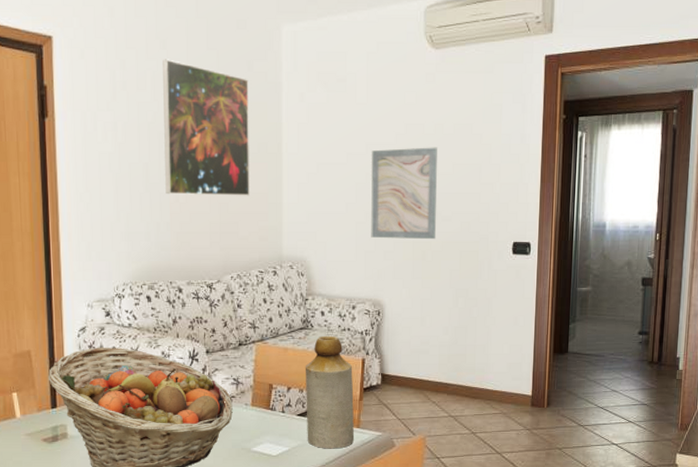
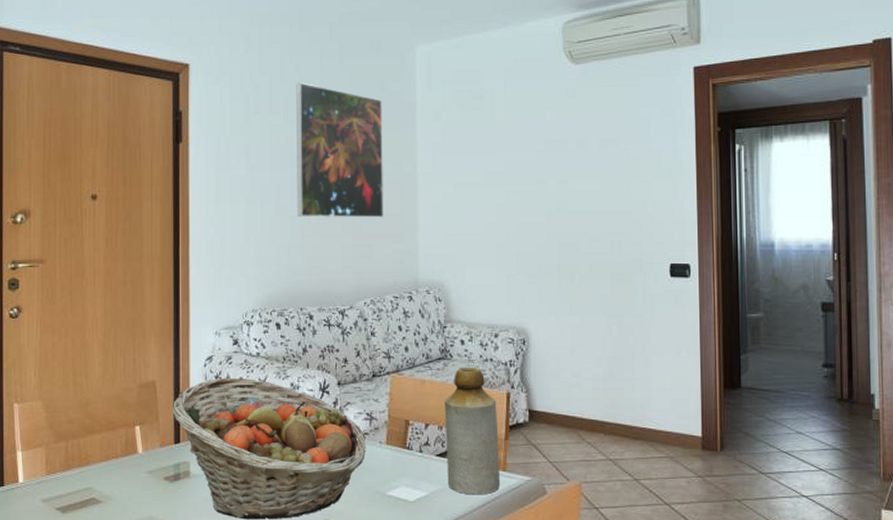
wall art: present [371,147,437,240] -> none [511,164,583,262]

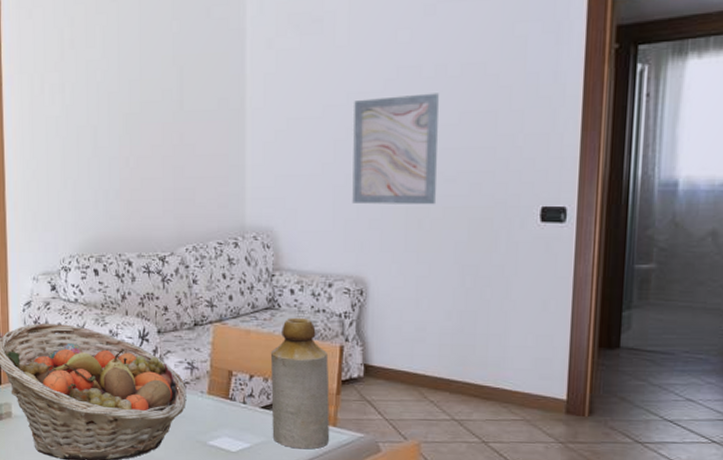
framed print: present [296,82,384,218] -> none [113,12,208,159]
wall art: none [511,164,583,262] -> present [352,93,439,205]

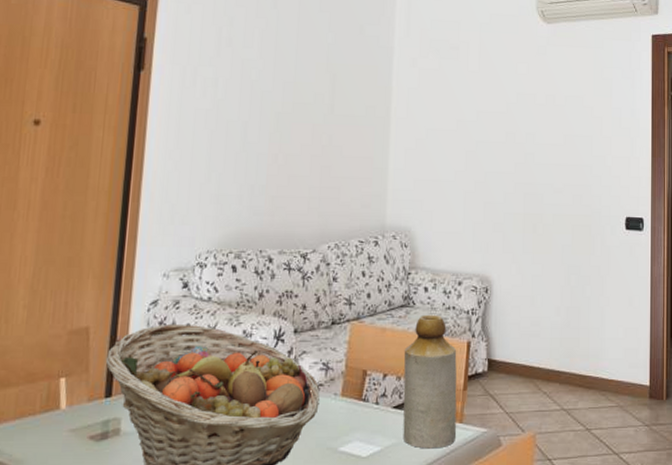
wall art: present [352,93,439,205] -> none [480,117,549,212]

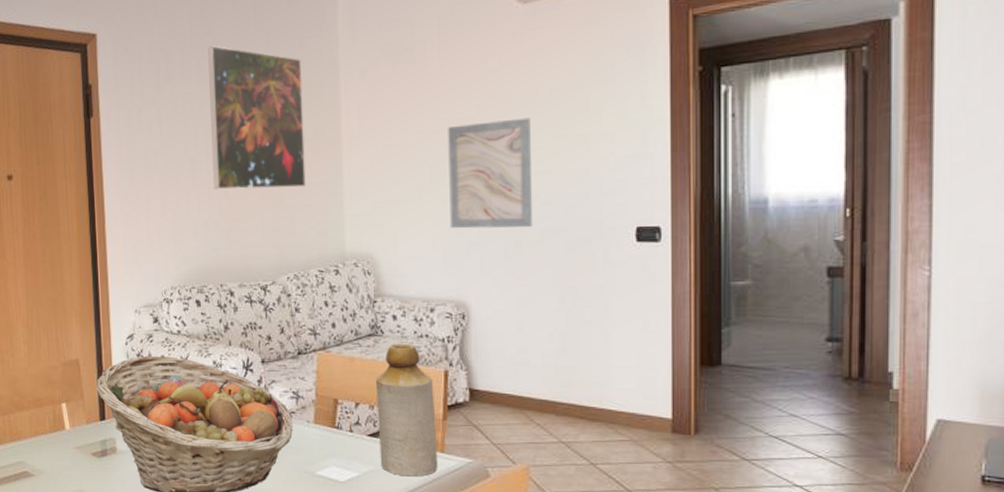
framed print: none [264,18,360,160] -> present [208,45,306,190]
wall art: none [480,117,549,212] -> present [448,117,532,229]

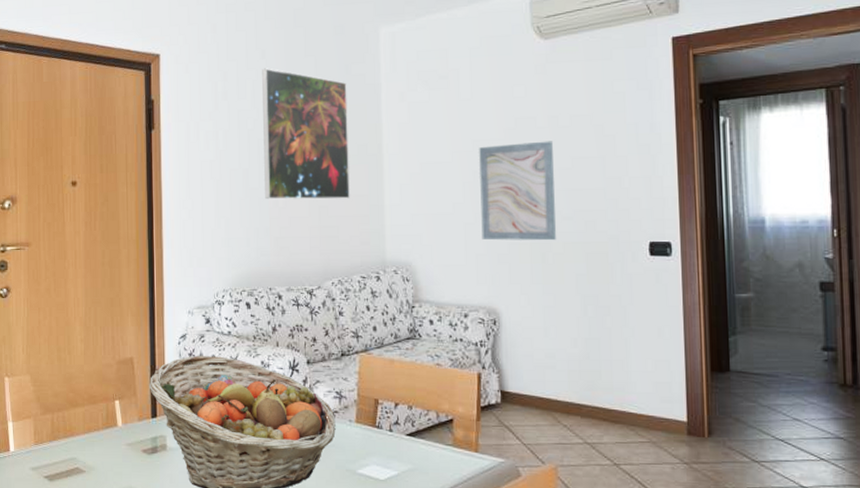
bottle: present [375,343,439,477] -> none [413,346,473,476]

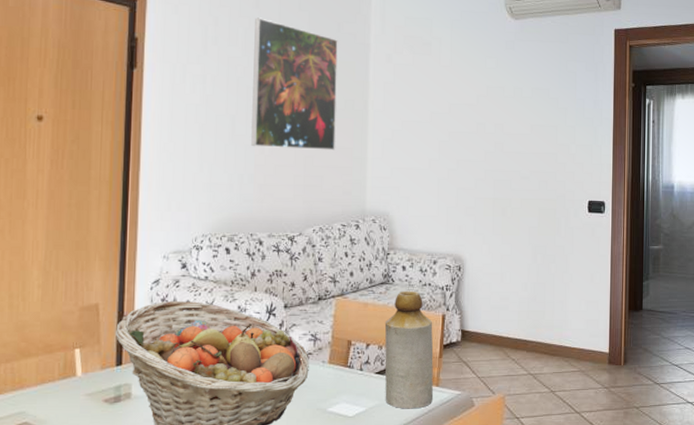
bottle: none [413,346,473,476] -> present [384,290,434,409]
wall art: present [479,141,556,241] -> none [453,109,517,197]

